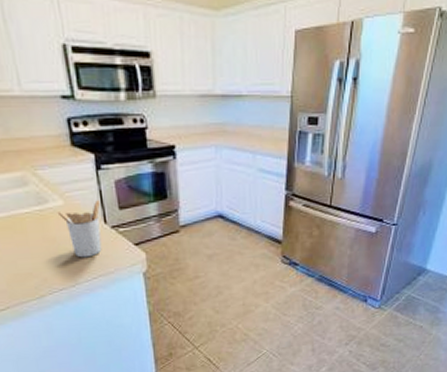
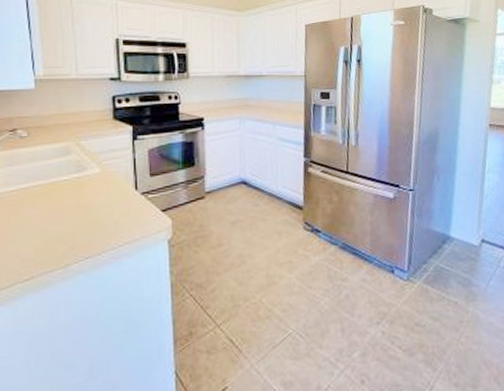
utensil holder: present [57,200,102,258] -> none [93,168,134,225]

